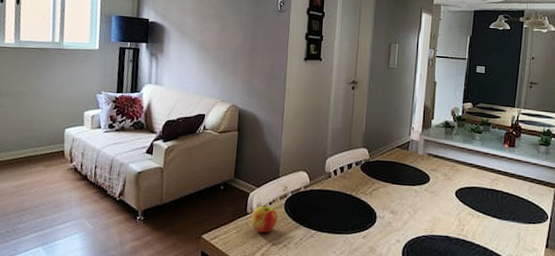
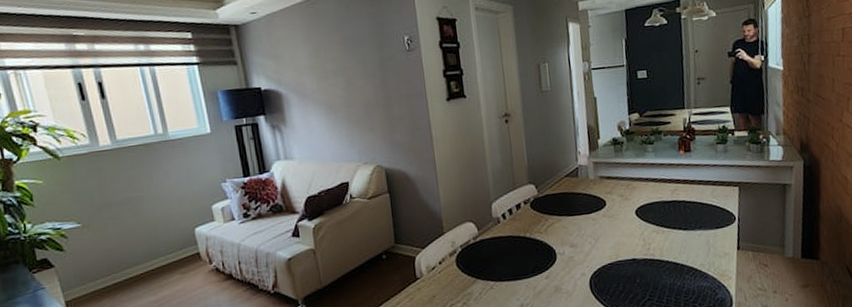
apple: present [251,206,279,233] -> none [422,266,452,296]

